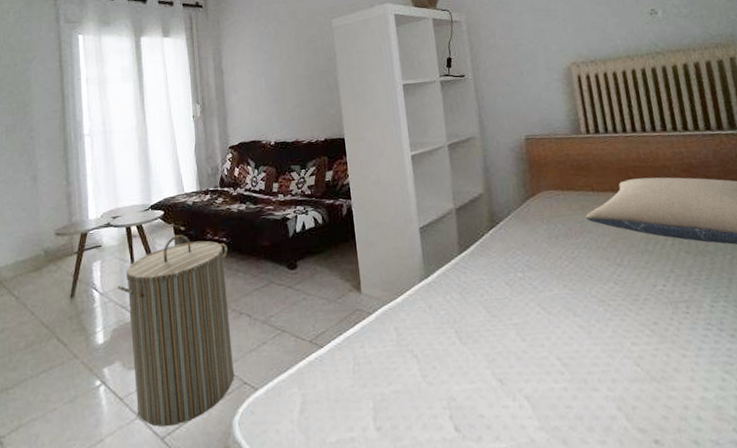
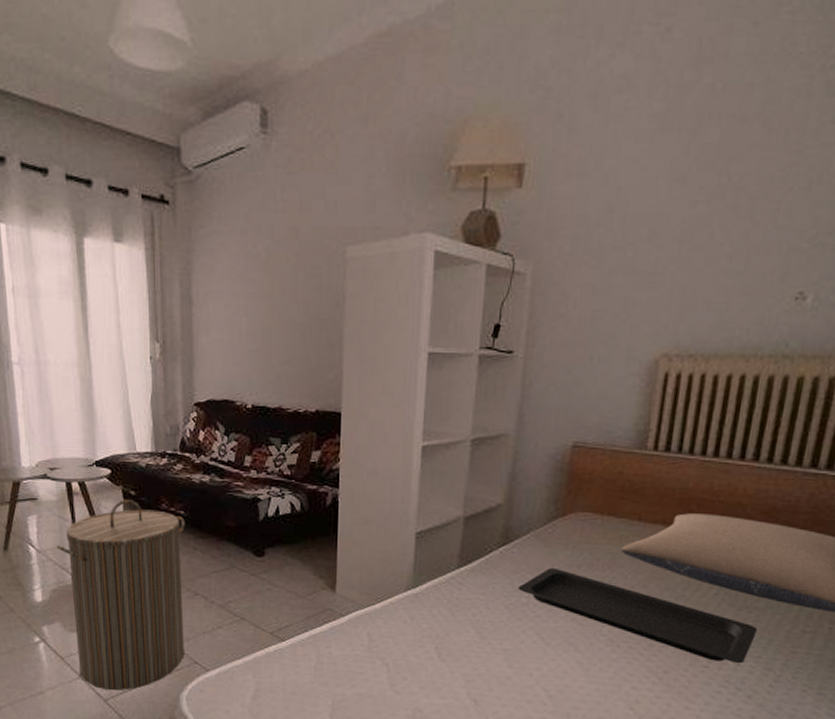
serving tray: none [512,241,717,306] -> present [518,567,758,664]

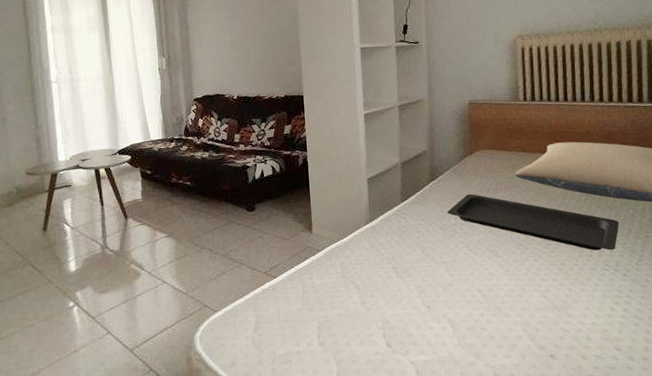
laundry hamper: present [56,499,185,691] -> none [87,177,196,341]

